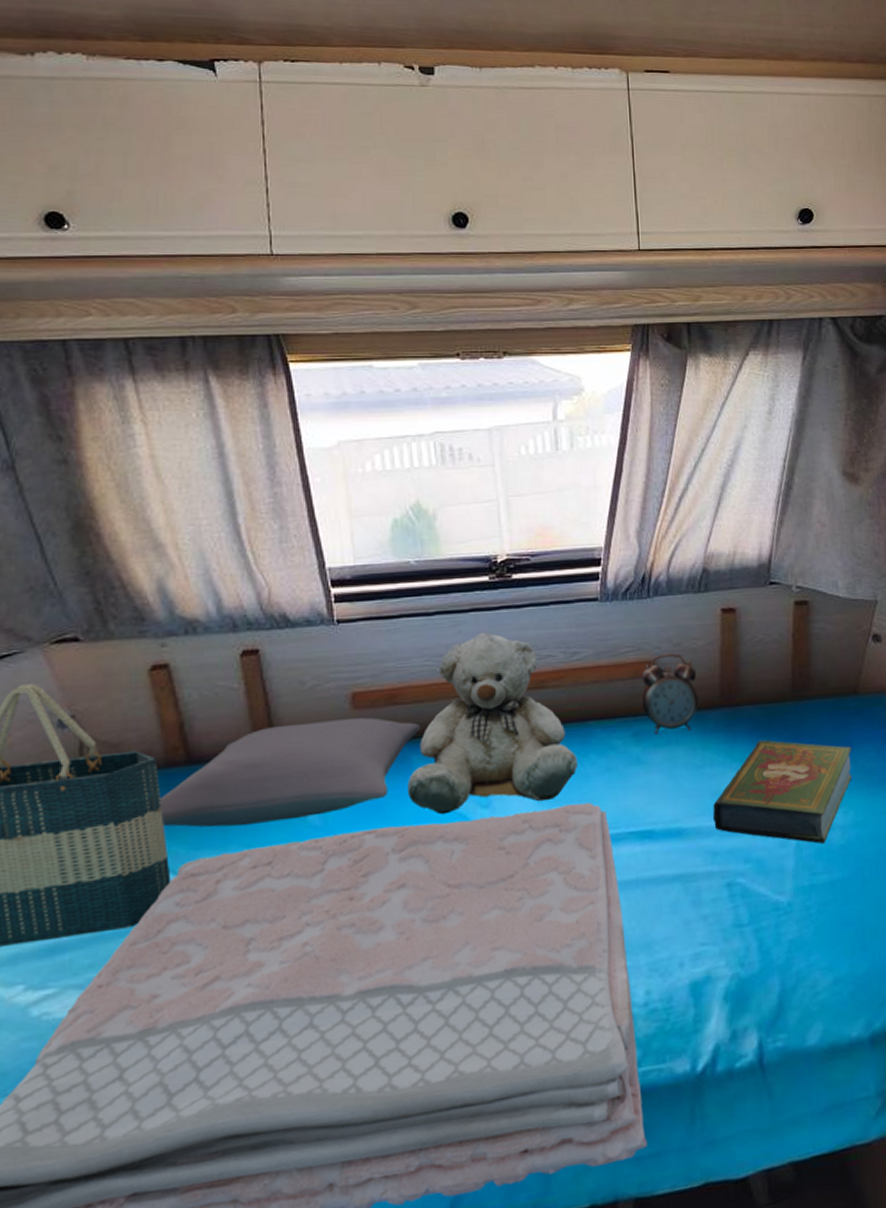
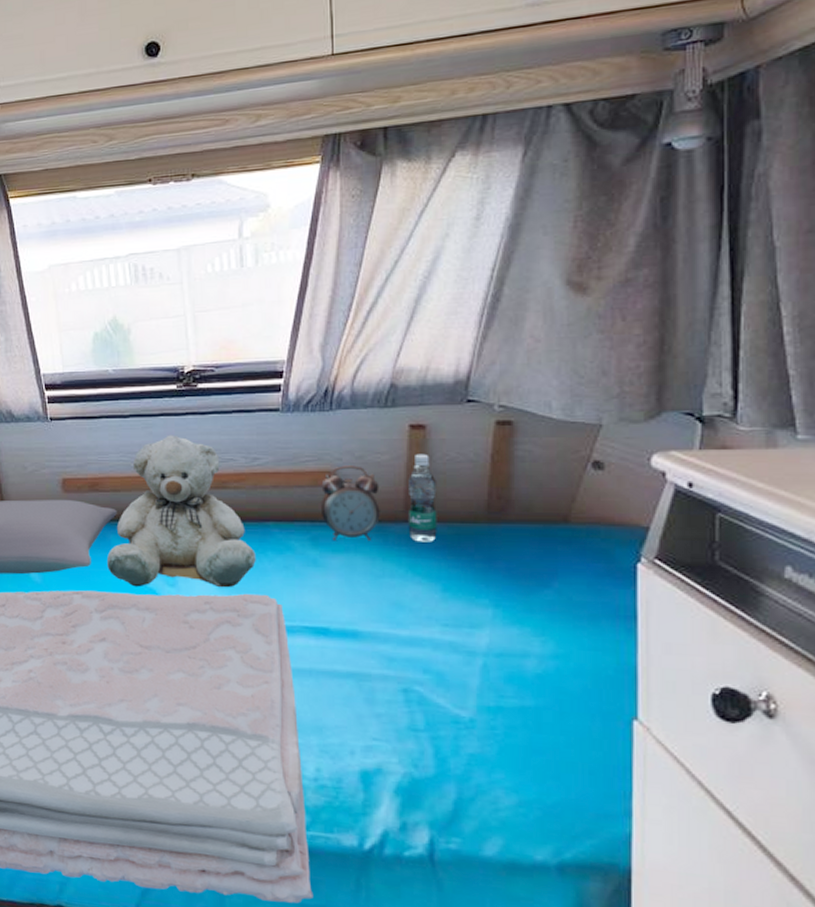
book: present [713,739,852,844] -> none [391,558,556,668]
bottle: none [723,637,751,727] -> present [408,454,437,542]

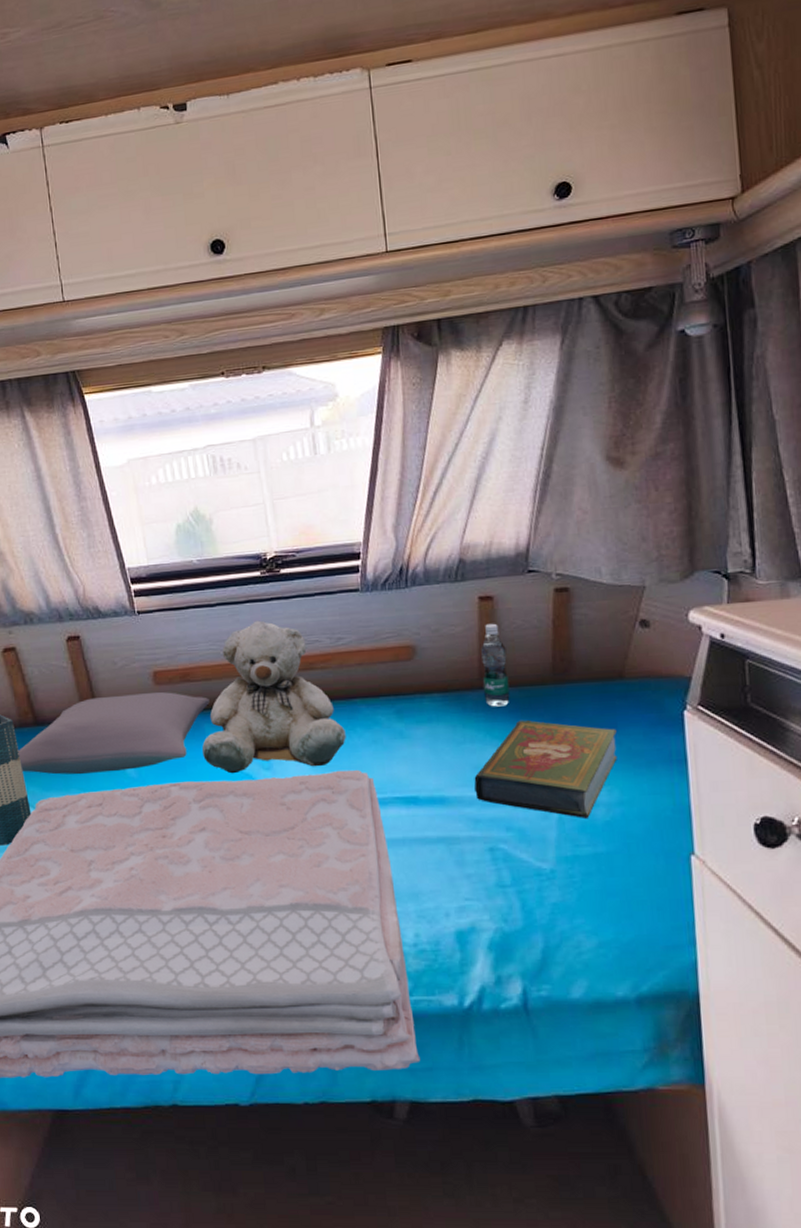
alarm clock: present [320,465,380,542] -> none [402,639,458,713]
book: none [391,558,556,668] -> present [474,720,617,818]

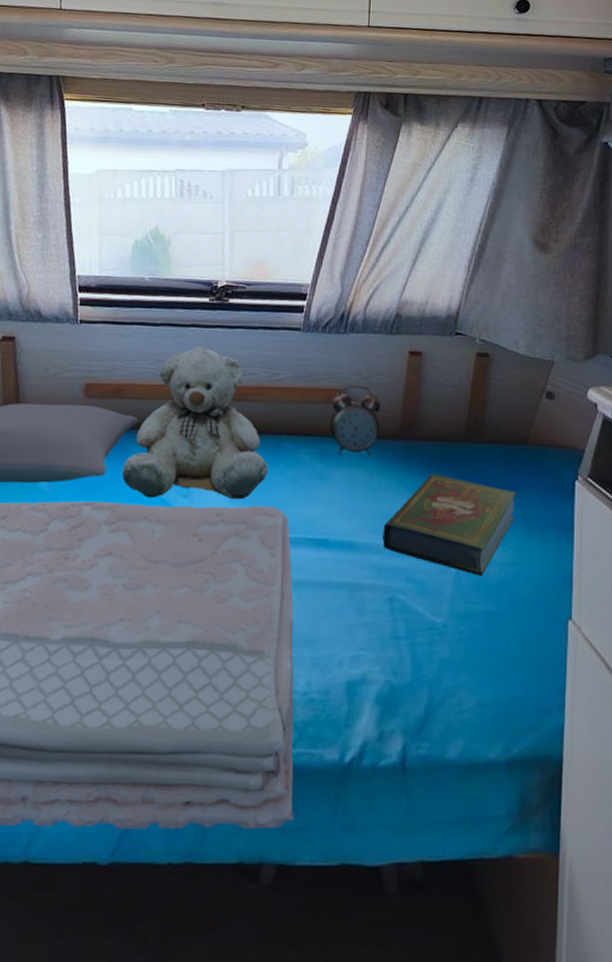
alarm clock: none [402,639,458,713] -> present [329,385,381,456]
bottle: present [481,623,510,707] -> none [403,377,428,459]

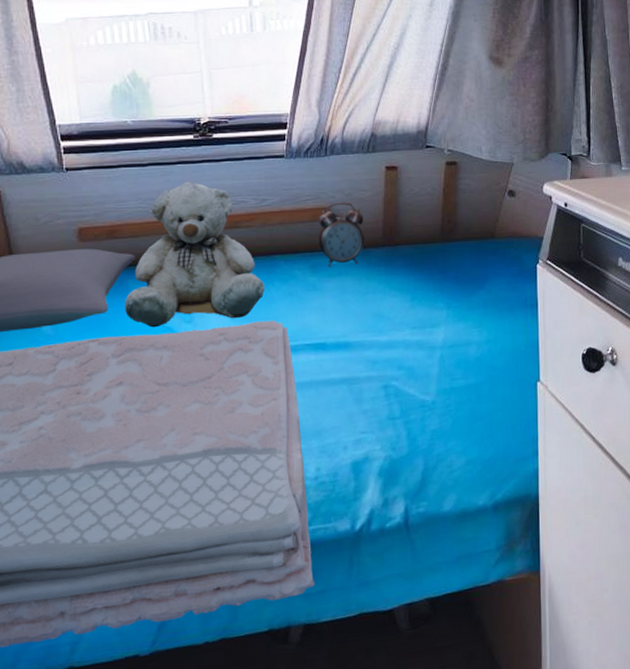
book: present [382,473,516,576] -> none [374,273,488,356]

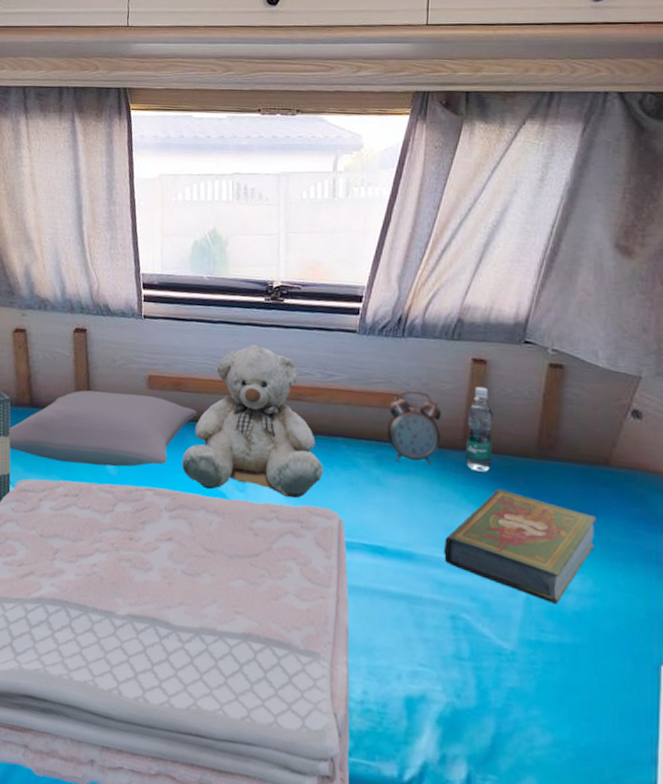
book: none [374,273,488,356] -> present [444,488,596,604]
bottle: none [385,189,407,262] -> present [466,386,494,472]

